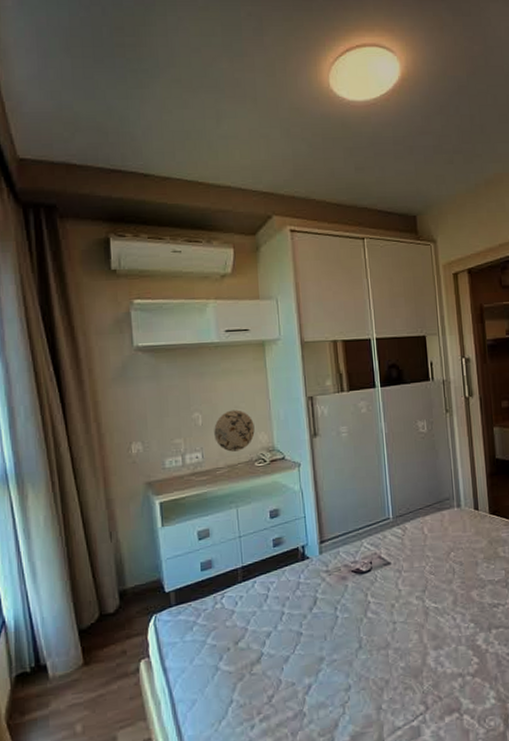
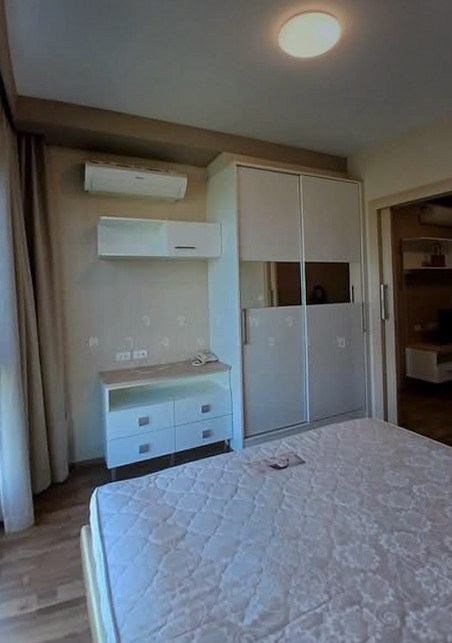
decorative plate: present [214,410,255,452] -> none [159,316,194,351]

